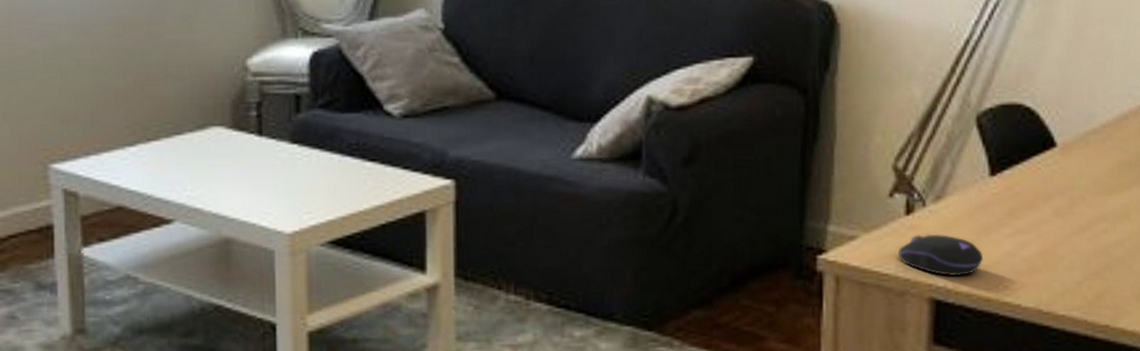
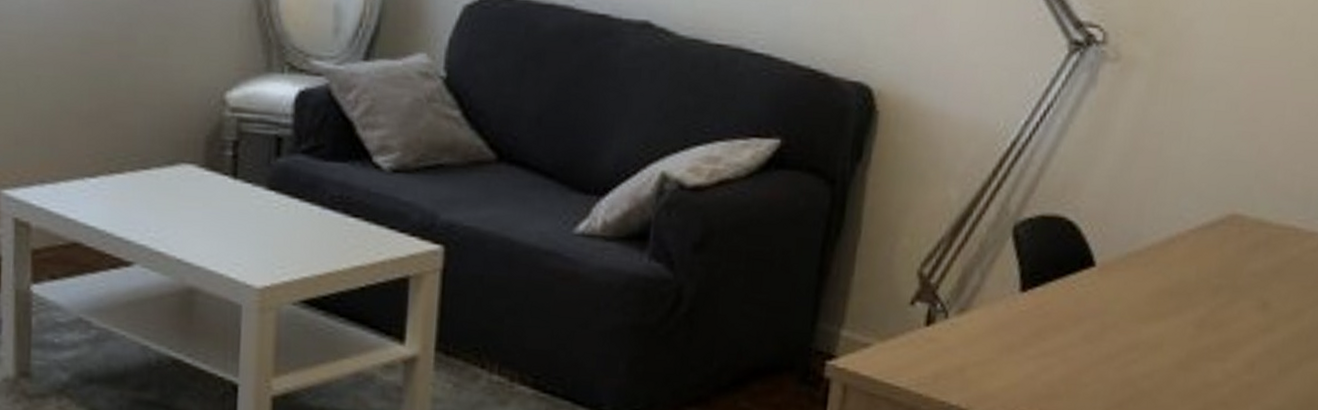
computer mouse: present [898,234,984,277] -> none [913,348,1003,396]

